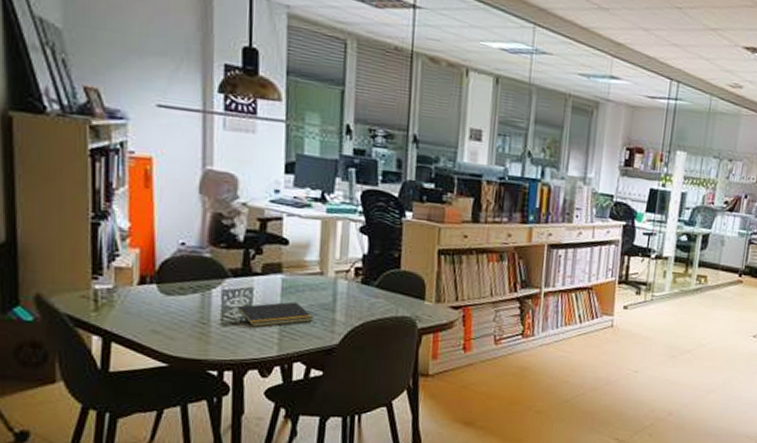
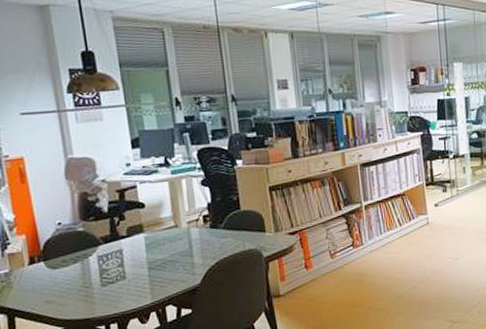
notepad: present [237,301,313,327] -> none [112,254,175,282]

